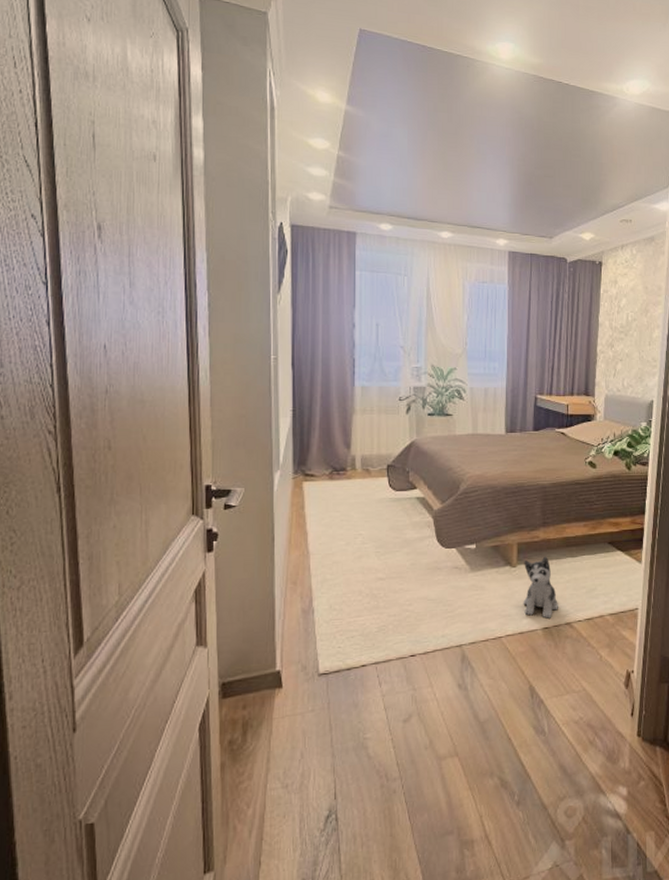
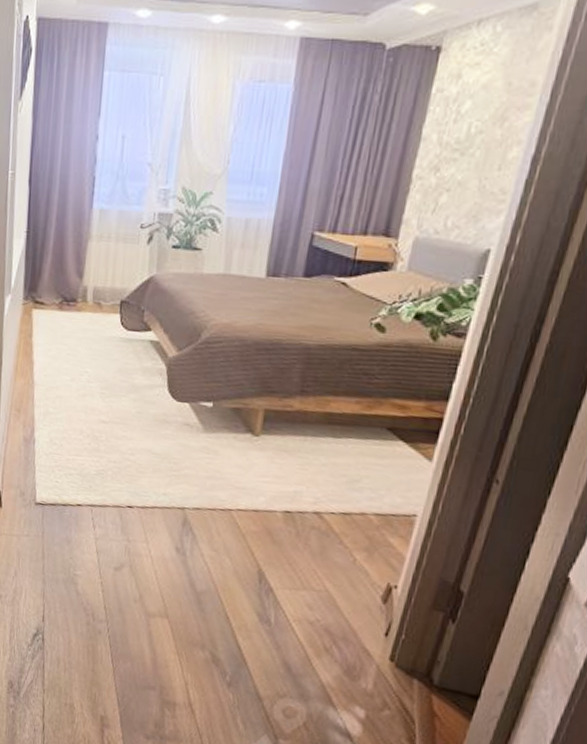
plush toy: present [523,556,558,619] -> none [262,430,308,502]

